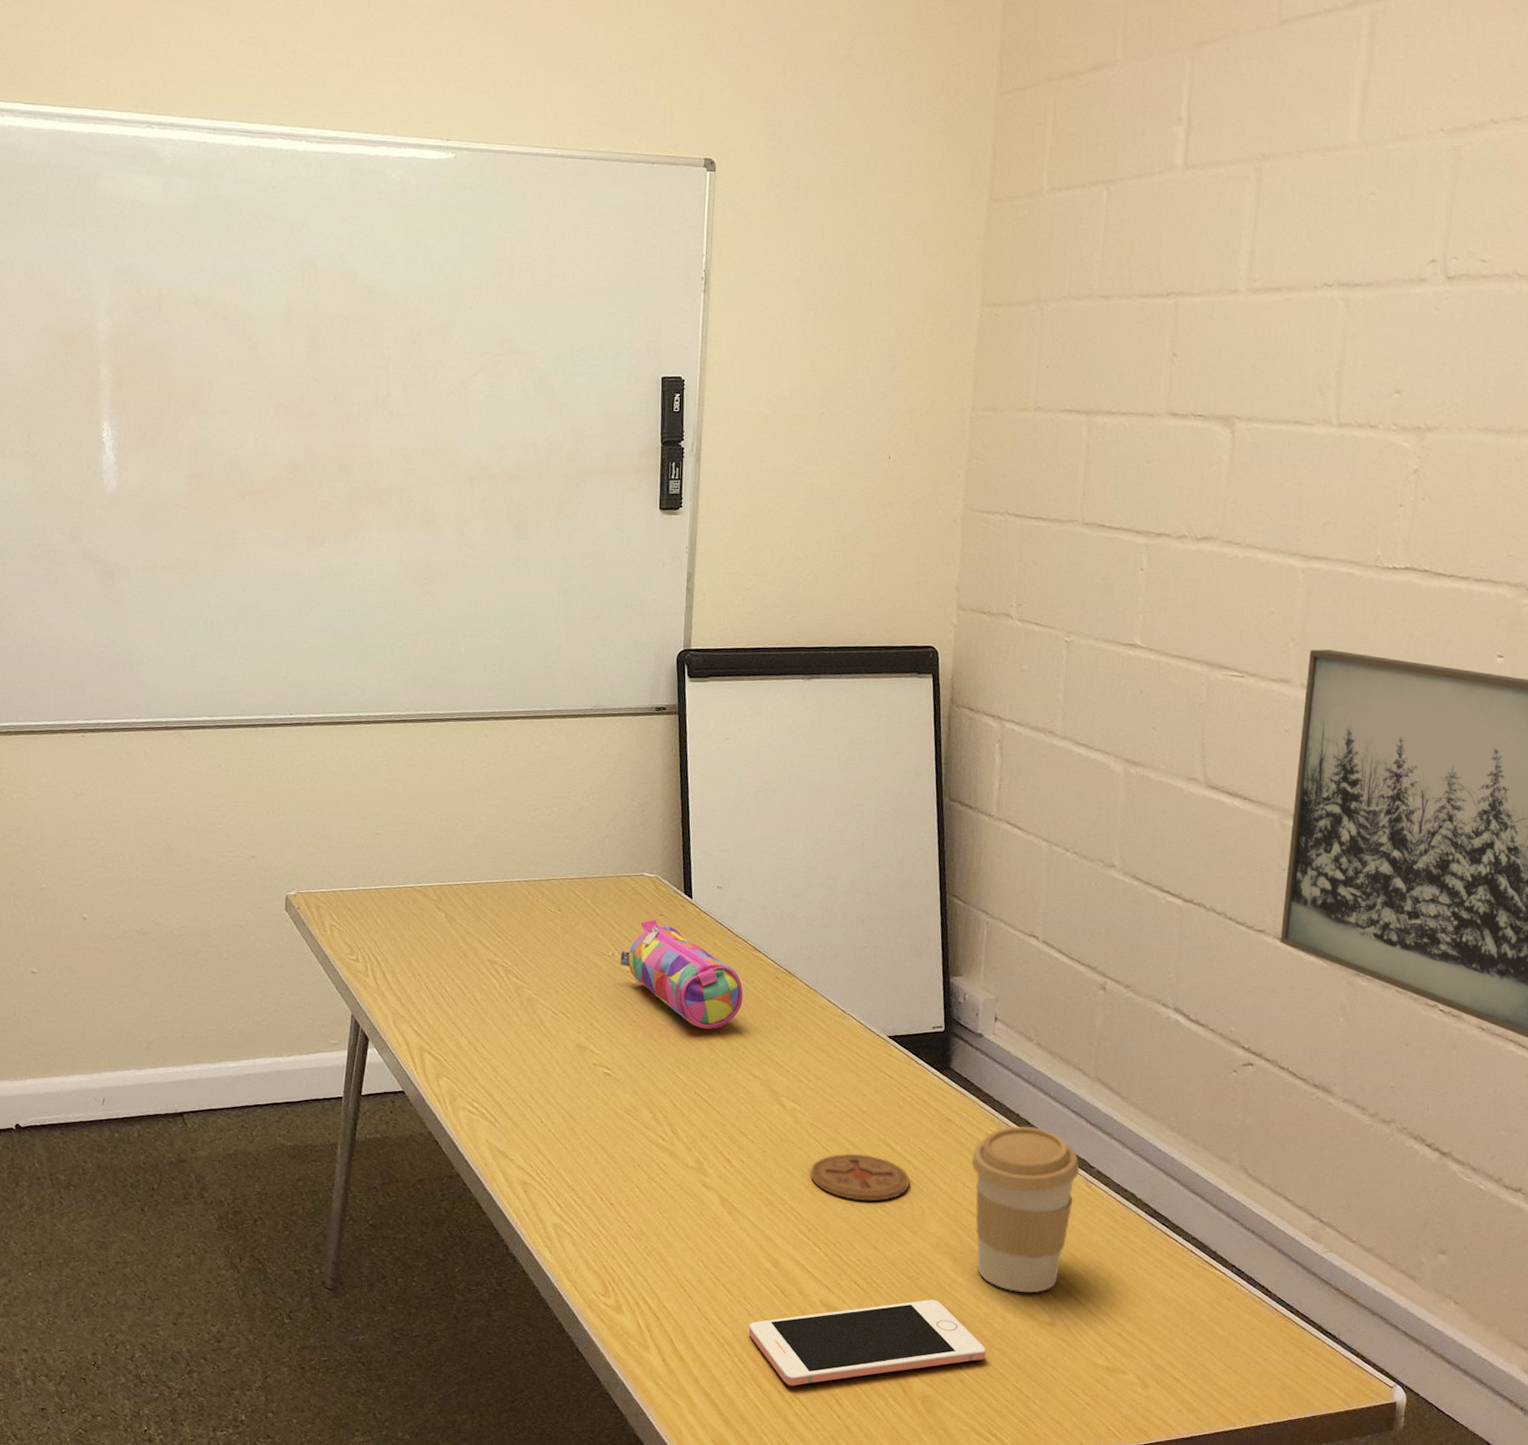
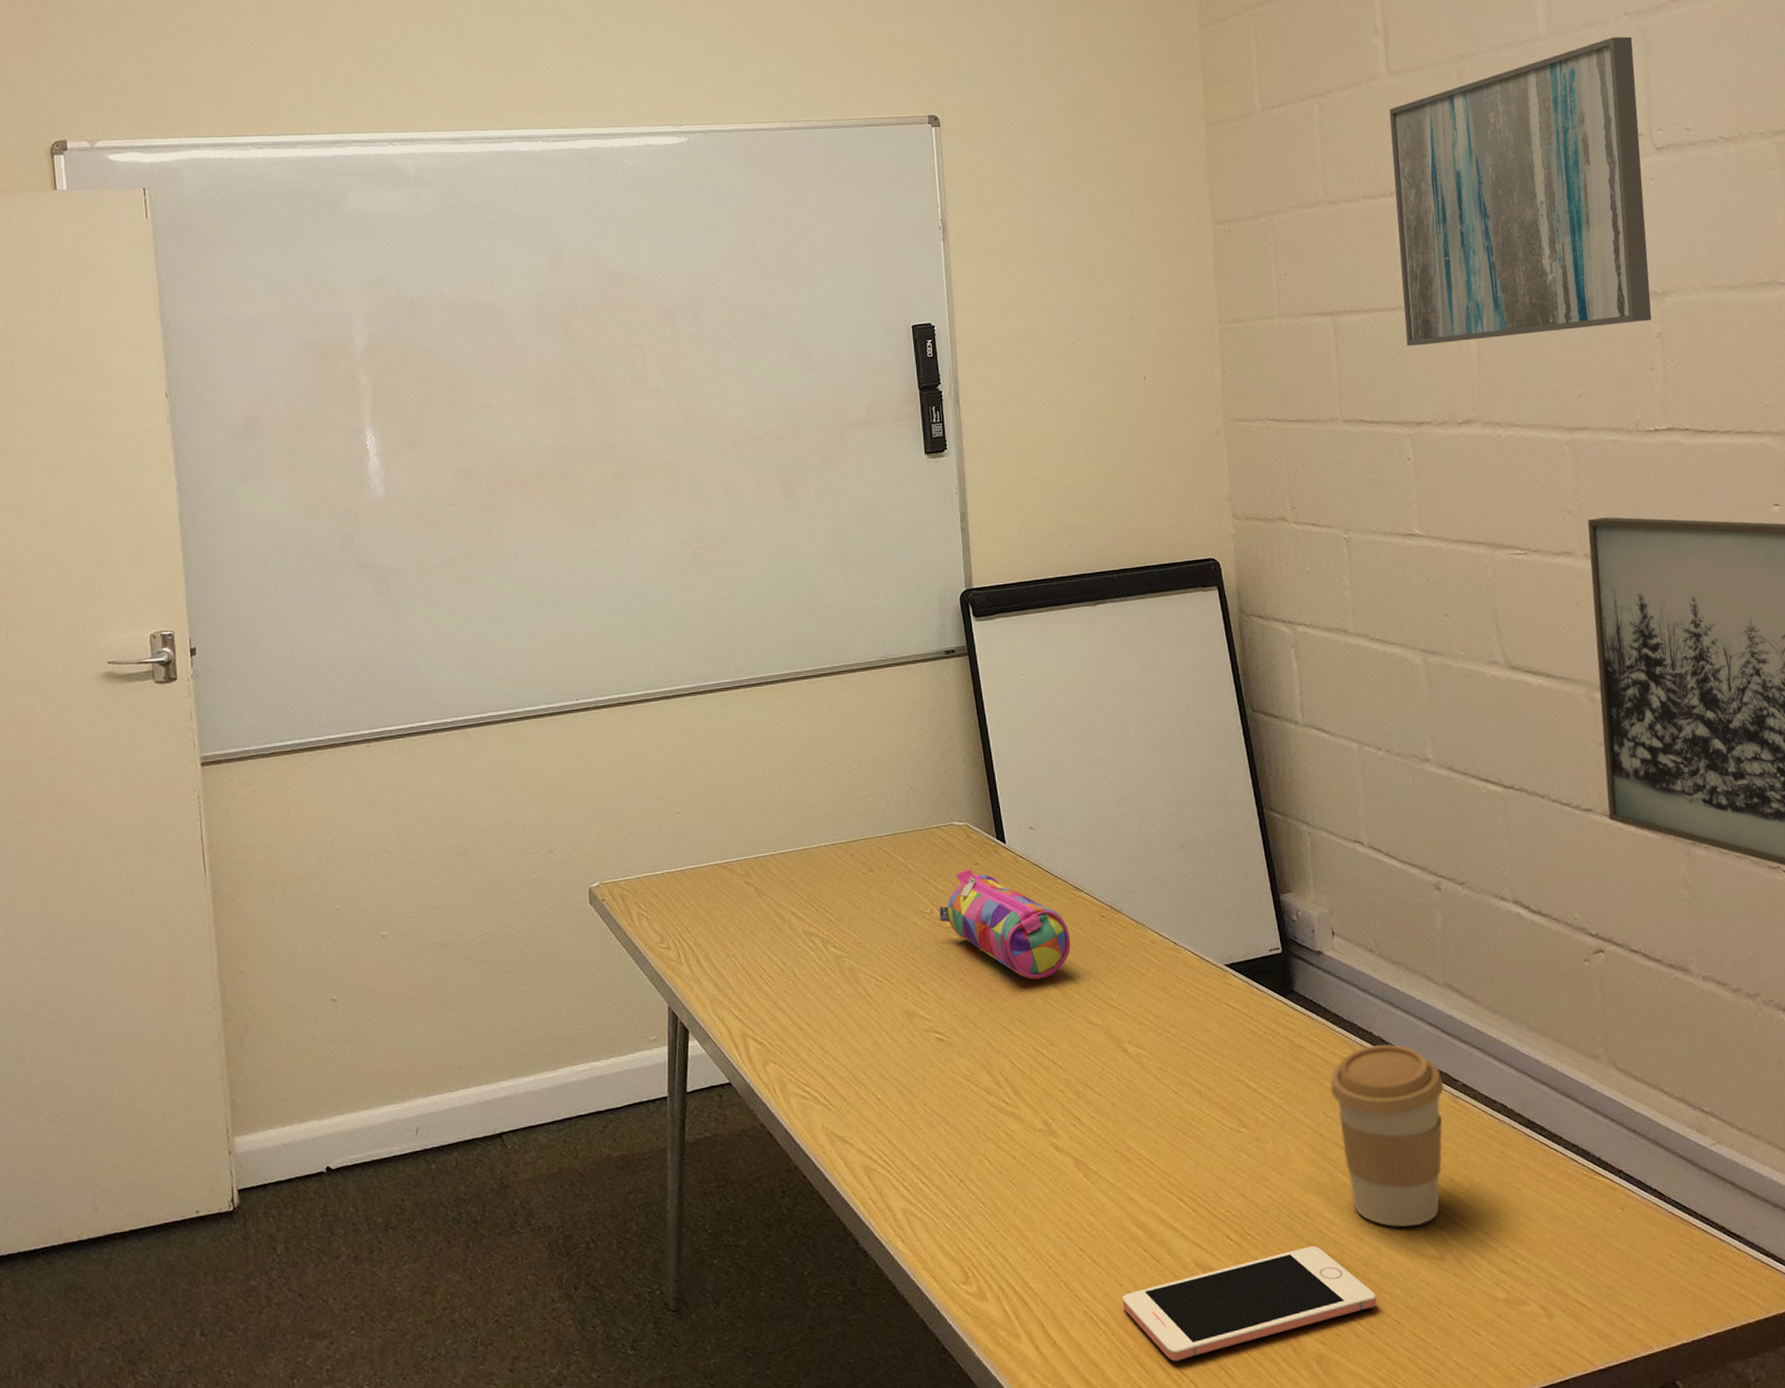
coaster: present [811,1153,910,1201] -> none [1165,1094,1270,1146]
wall art: none [1159,153,1444,456] -> present [1389,36,1652,347]

